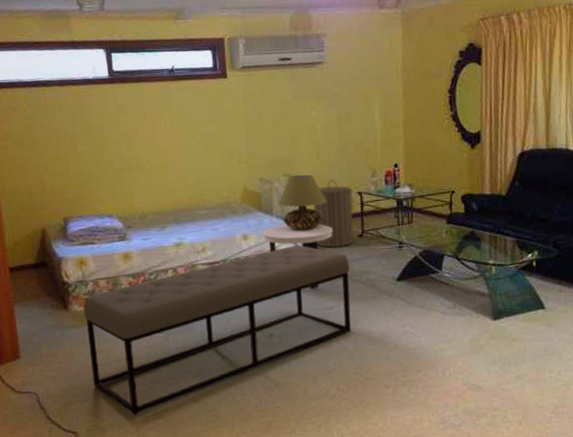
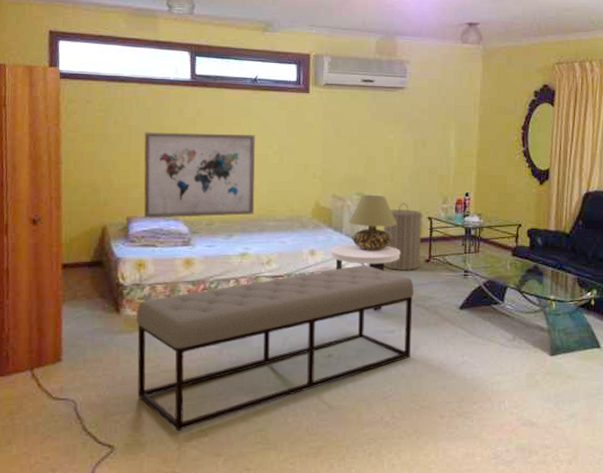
wall art: none [70,126,185,218] -> present [143,132,255,218]

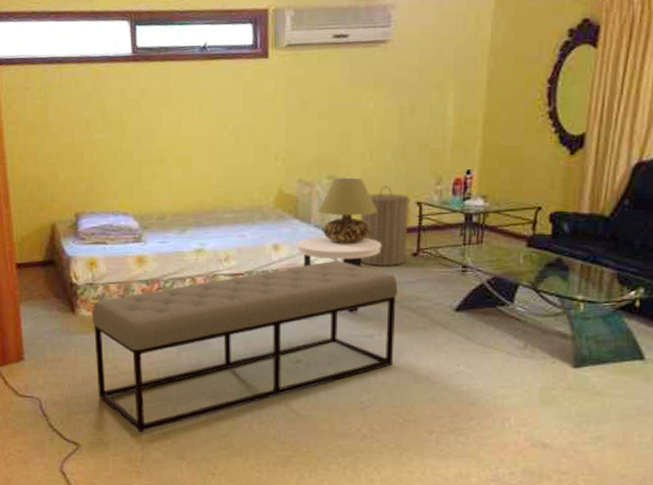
wall art: present [143,132,255,218] -> none [86,114,209,214]

